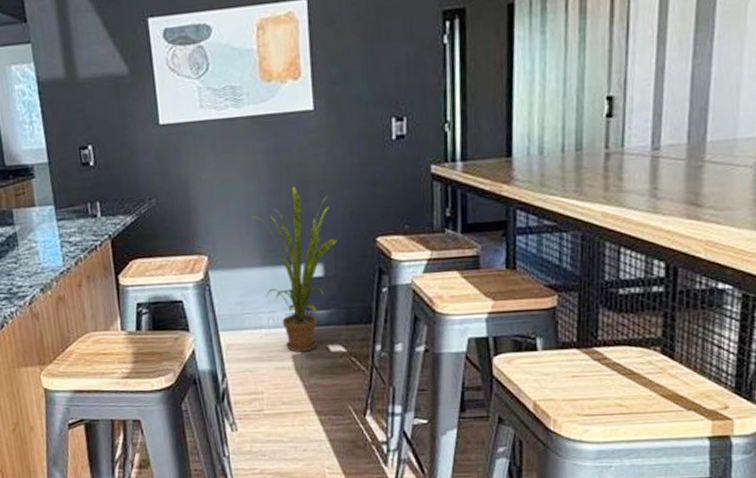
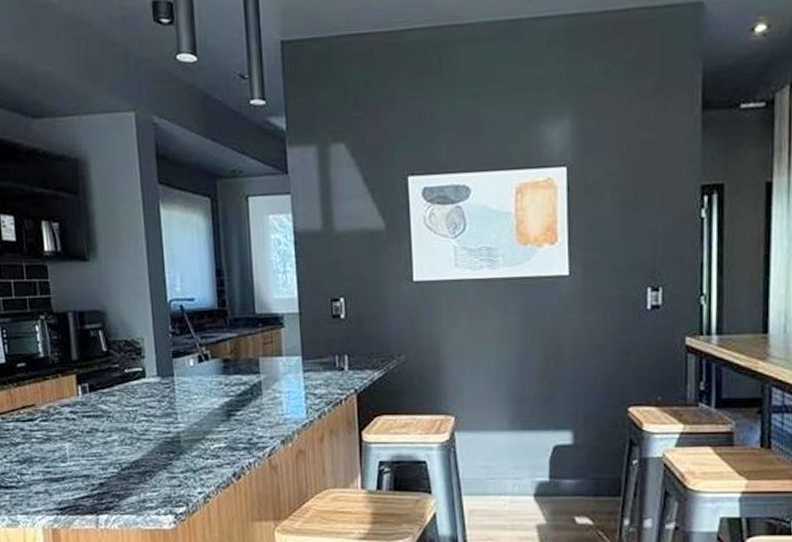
house plant: present [247,185,338,352] -> none [497,350,588,522]

